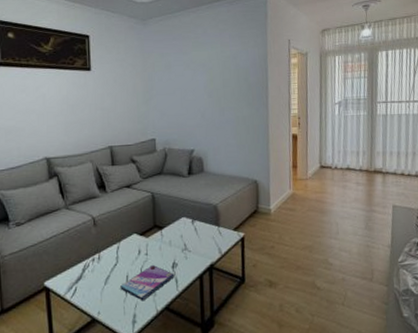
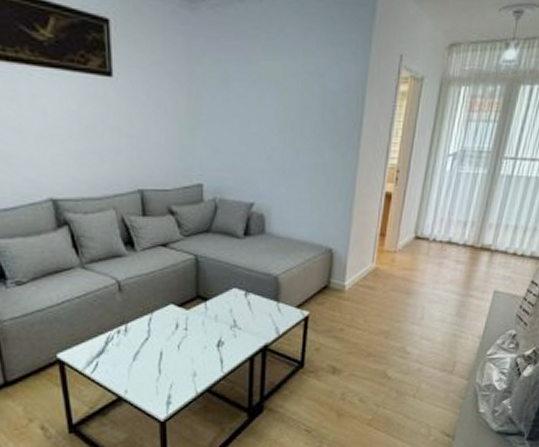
video game case: present [120,265,175,301] -> none [152,342,219,381]

